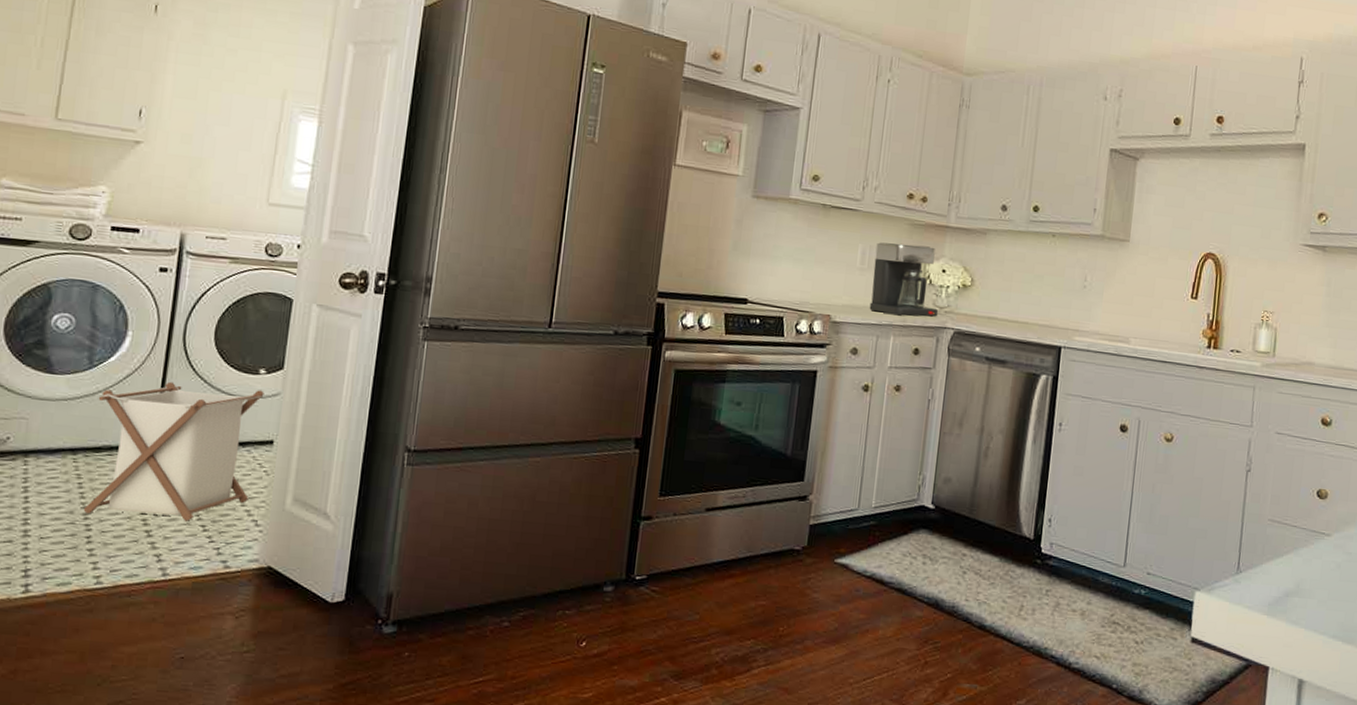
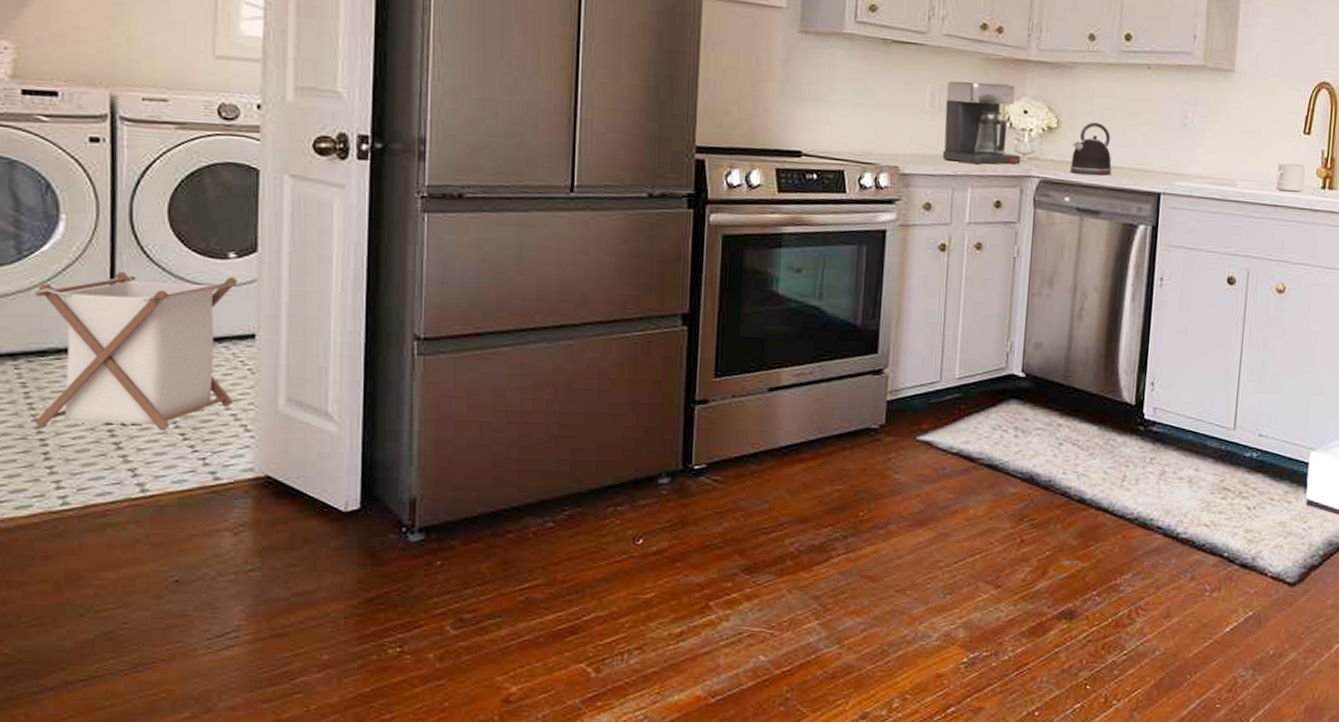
kettle: none [981,281,1019,329] -> present [1069,121,1112,176]
mug: none [1165,323,1193,350] -> present [1276,162,1306,192]

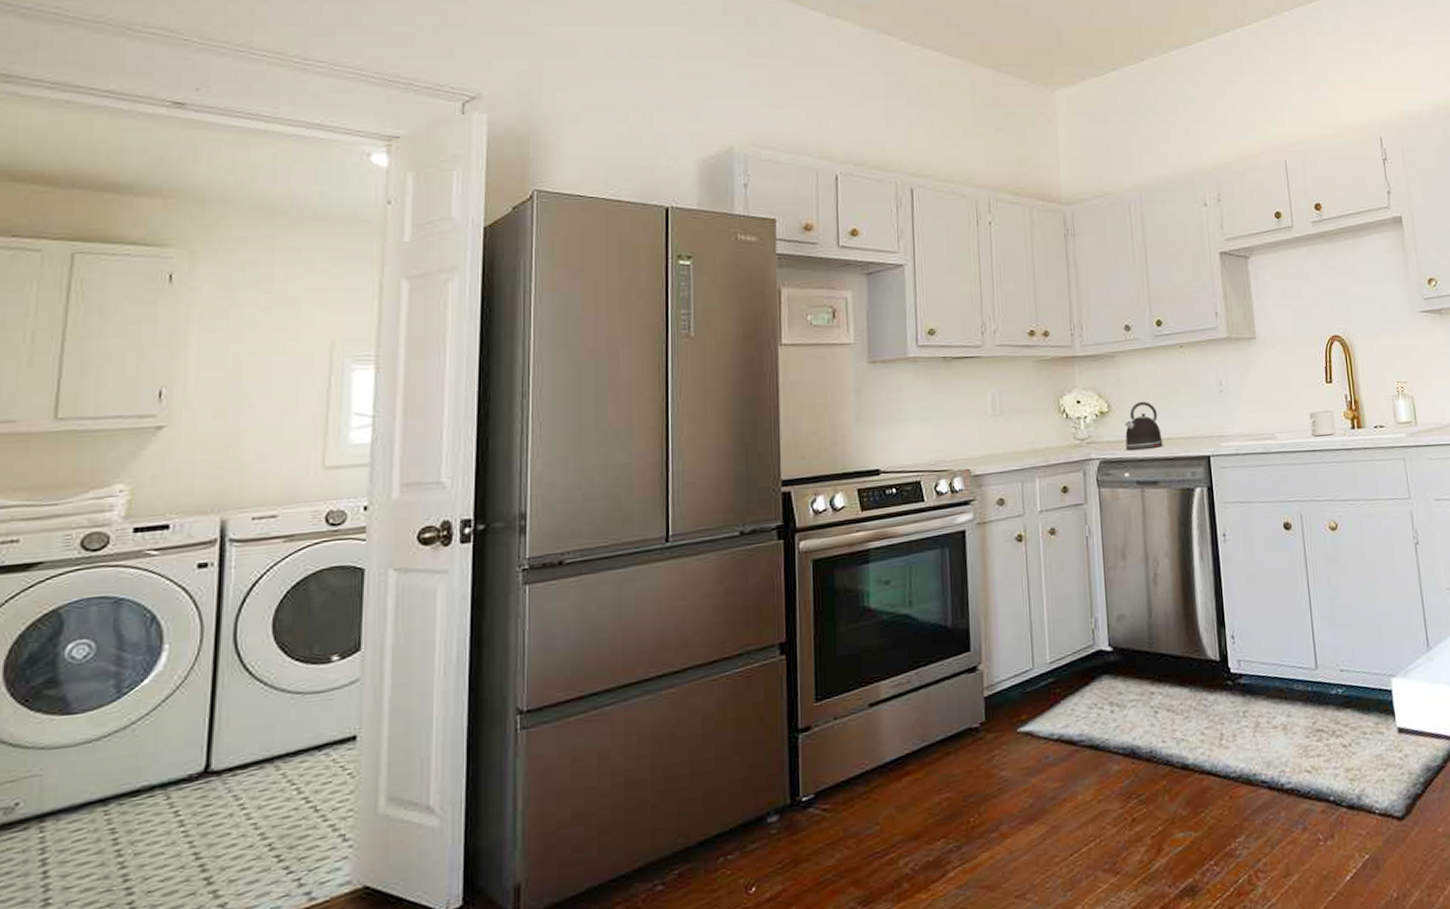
laundry basket: present [34,271,237,430] -> none [121,680,340,875]
coffee maker: present [942,81,1022,166] -> none [1005,380,1081,457]

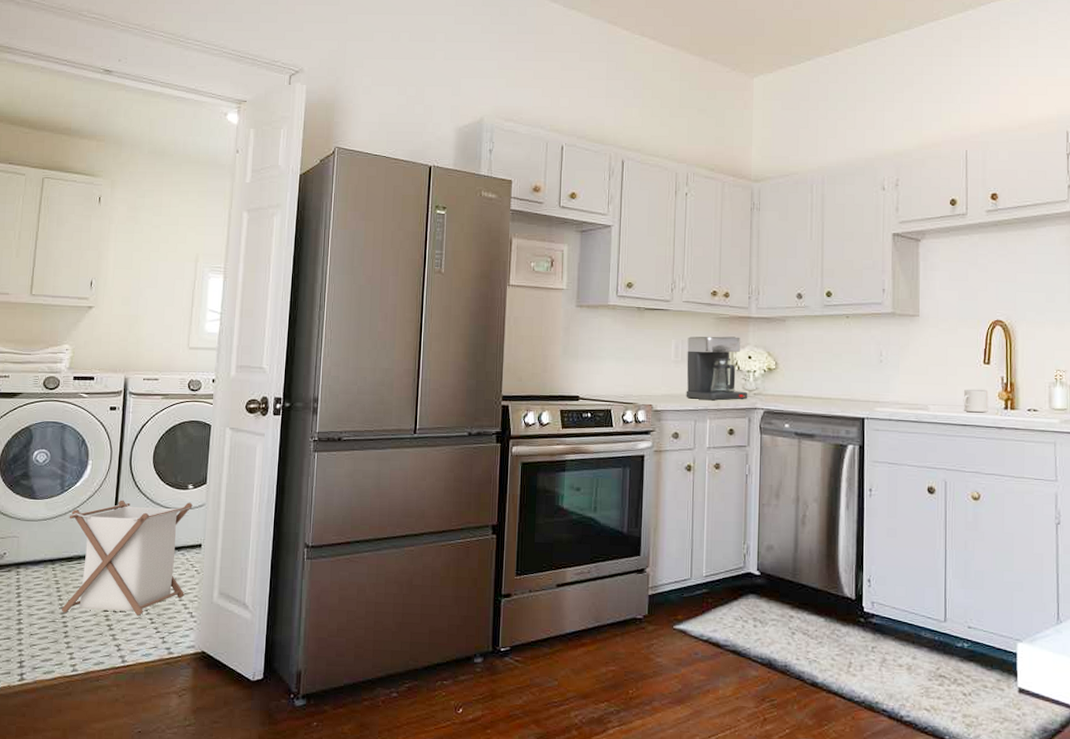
laundry basket: none [121,680,340,875] -> present [61,500,193,616]
coffee maker: none [1005,380,1081,457] -> present [686,336,748,401]
kettle: present [1125,401,1163,450] -> none [787,362,822,405]

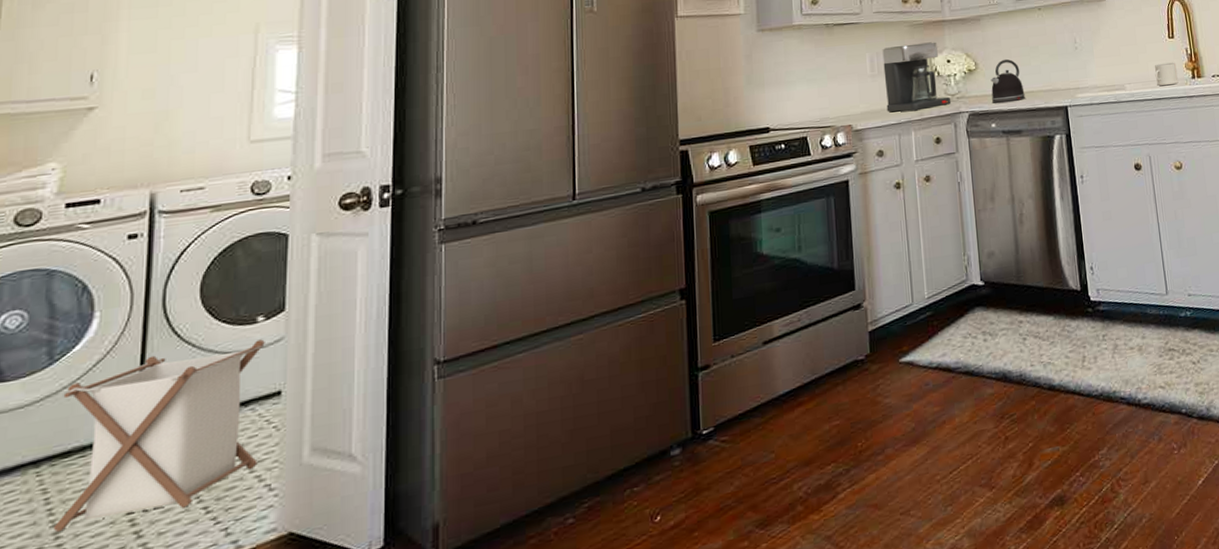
kettle: none [787,362,822,405] -> present [990,59,1025,103]

